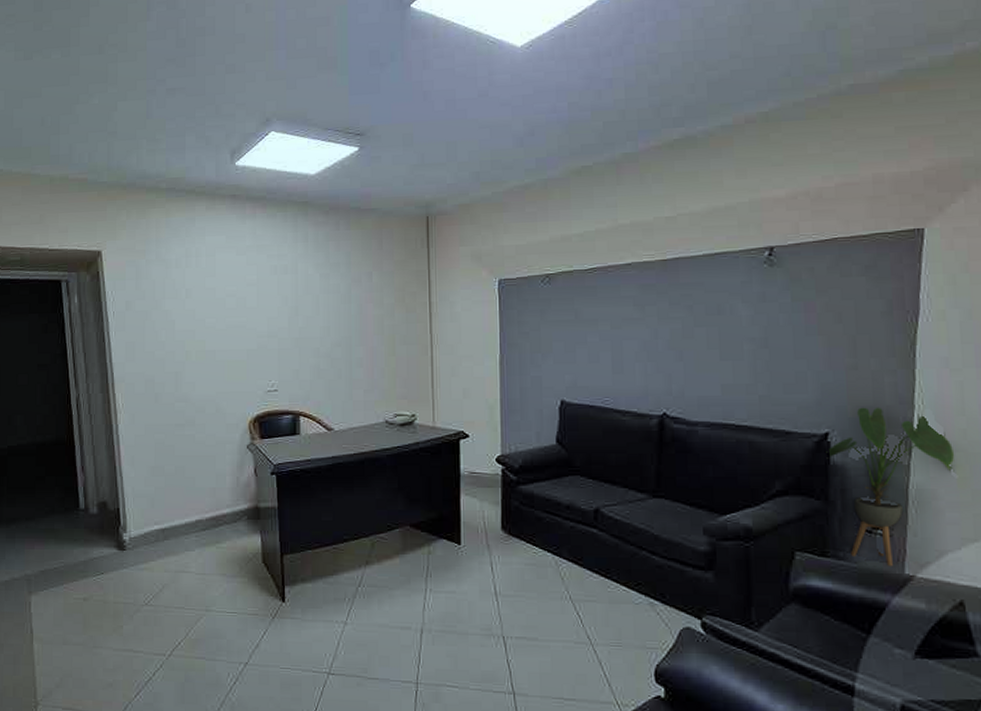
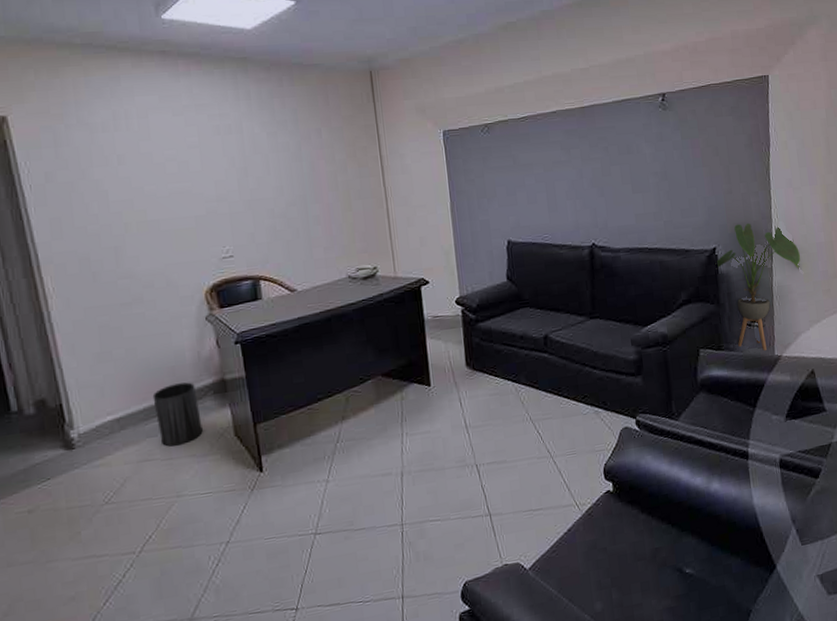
trash can: none [194,505,234,563] -> present [152,382,203,447]

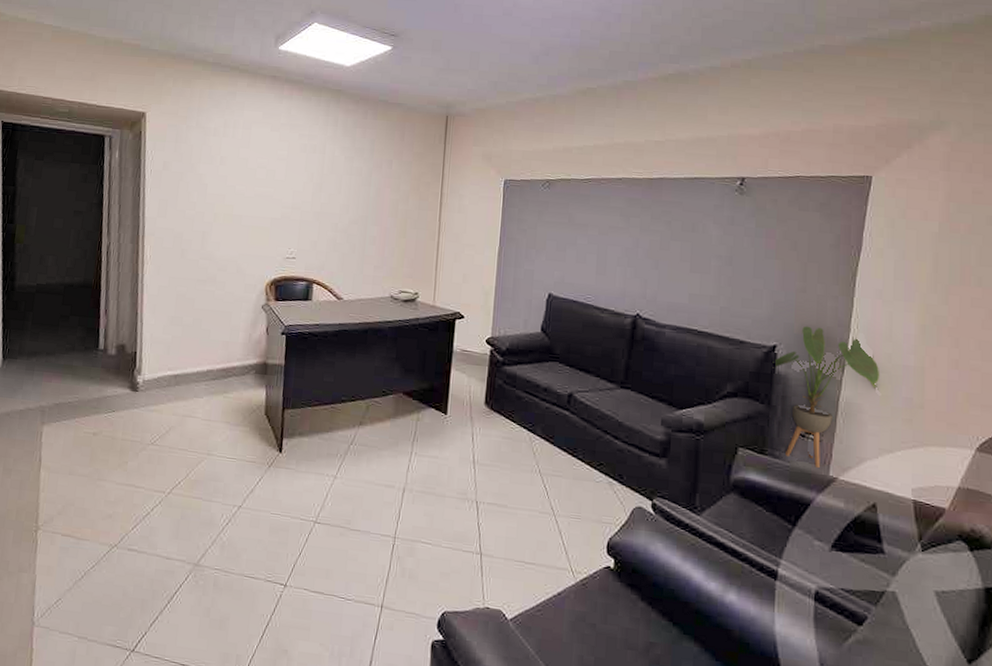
trash can: present [152,382,203,447] -> none [204,356,242,411]

